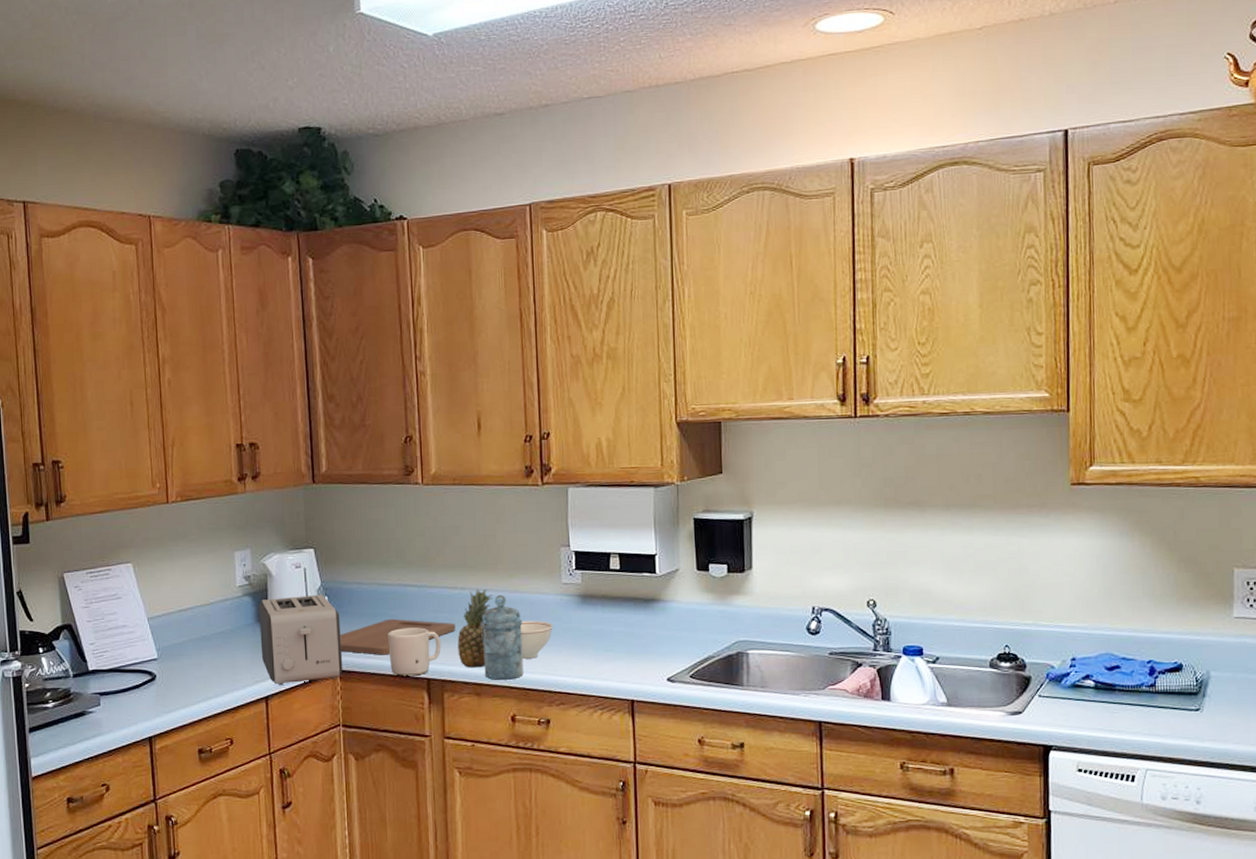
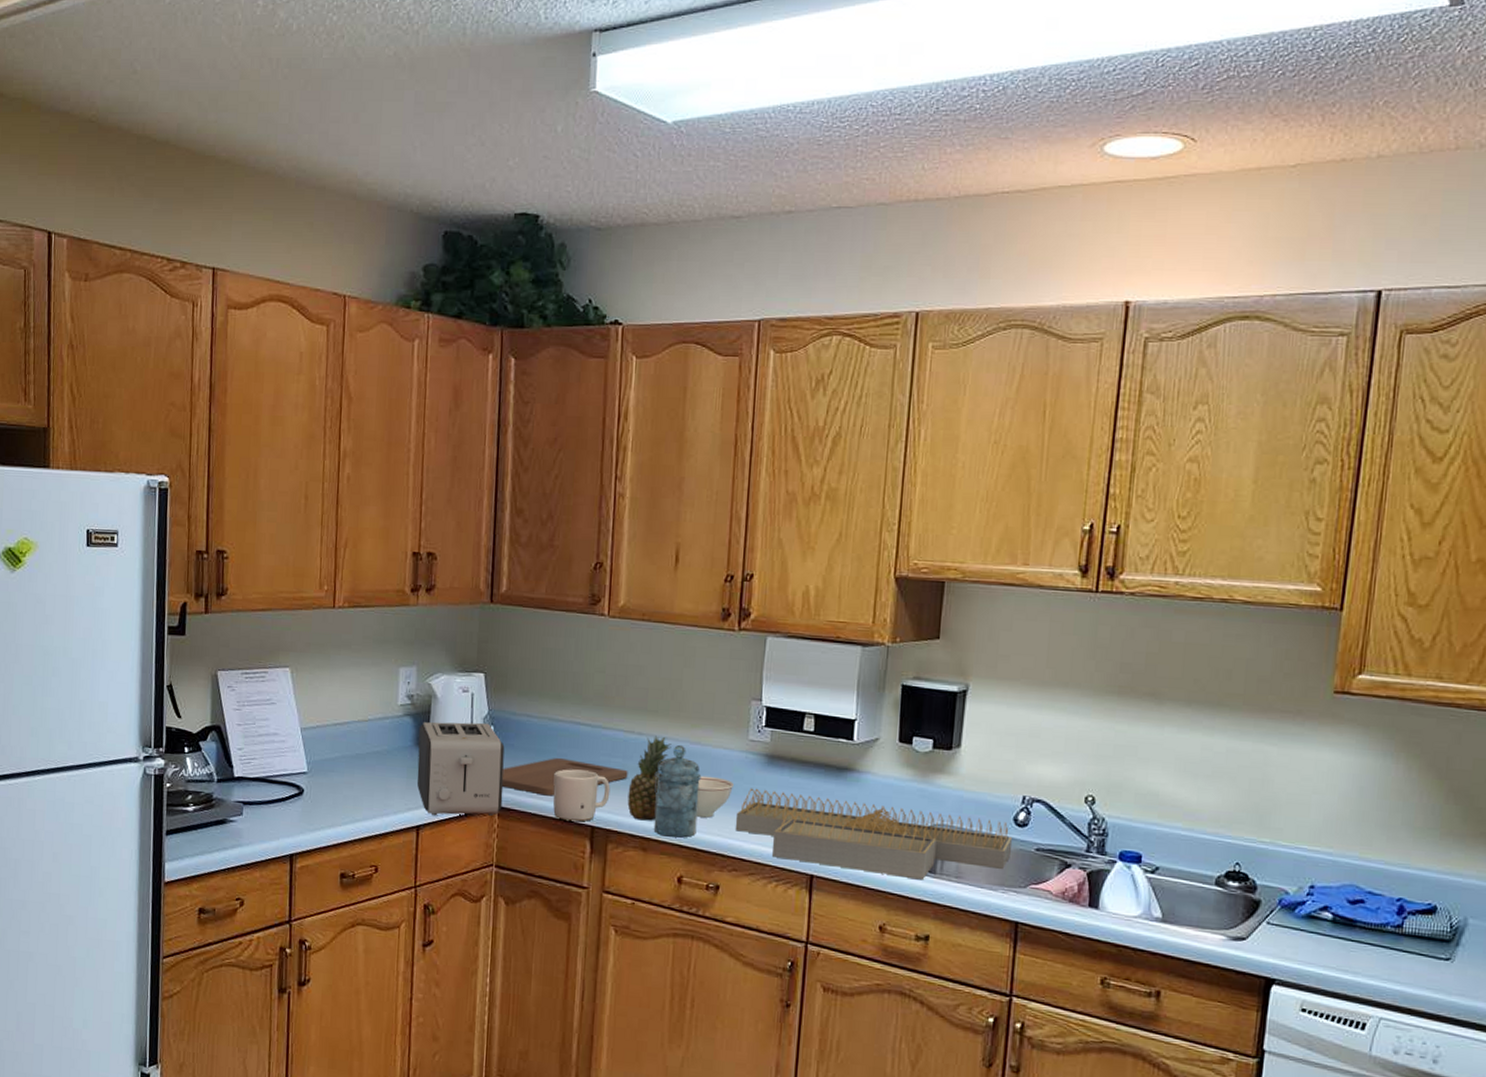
dish rack: none [558,626,808,693] -> present [735,788,1013,880]

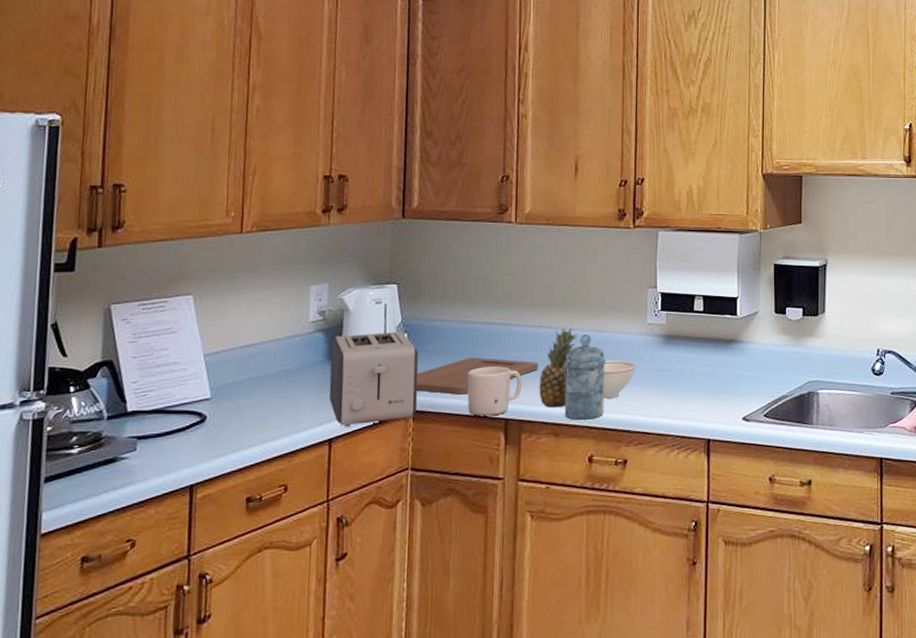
dish rack: present [735,788,1013,880] -> none [639,366,873,432]

